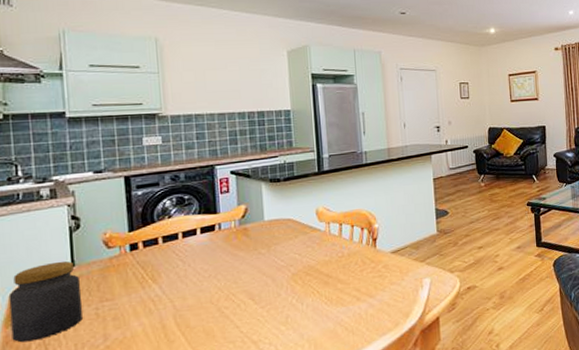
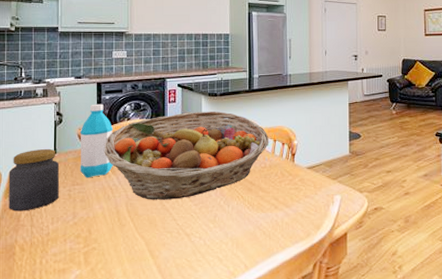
water bottle: none [105,201,153,292] -> present [80,104,114,178]
fruit basket: none [139,198,346,308] -> present [104,111,270,200]

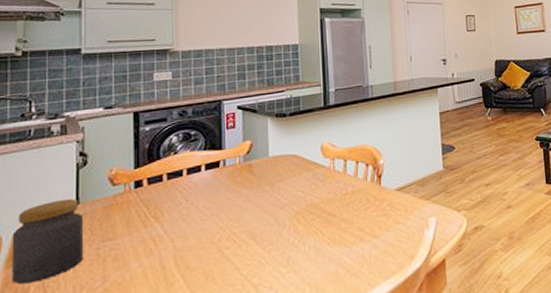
water bottle: present [80,104,114,178] -> none [111,137,156,231]
fruit basket: present [104,111,270,200] -> none [144,134,351,249]

